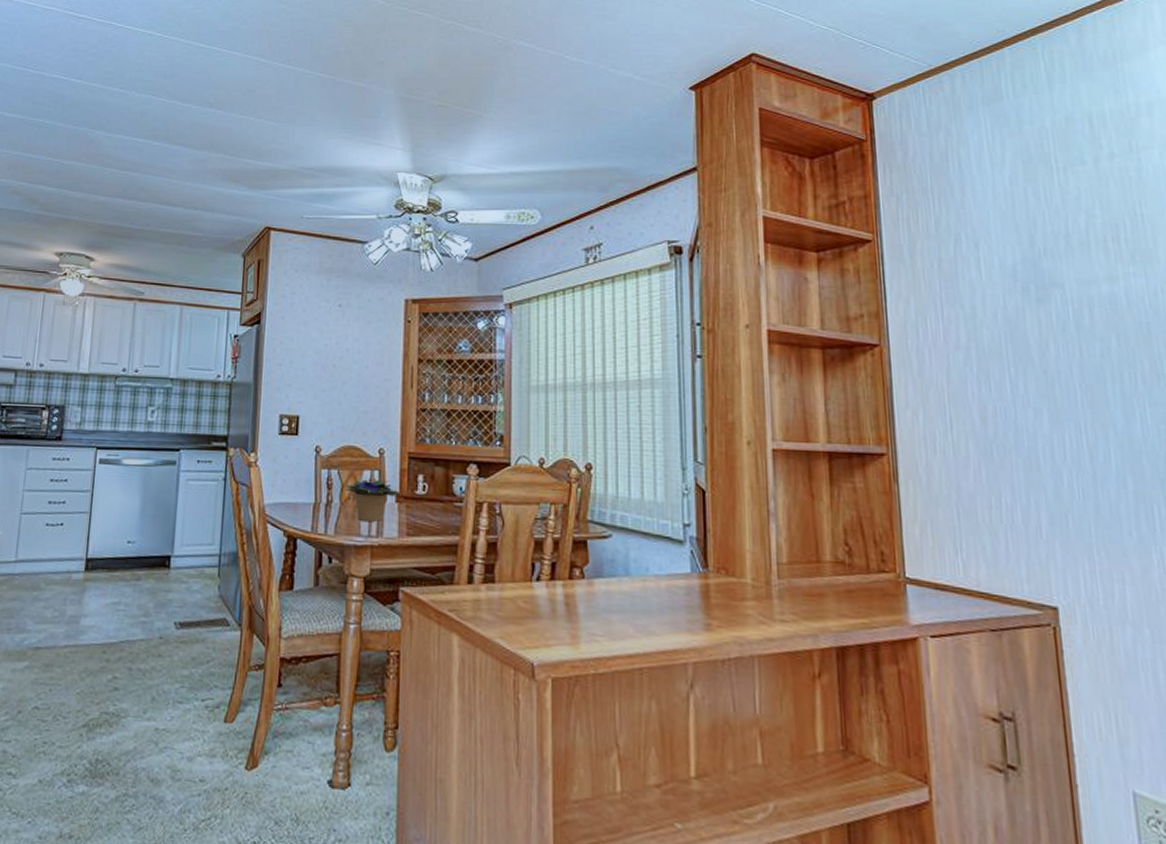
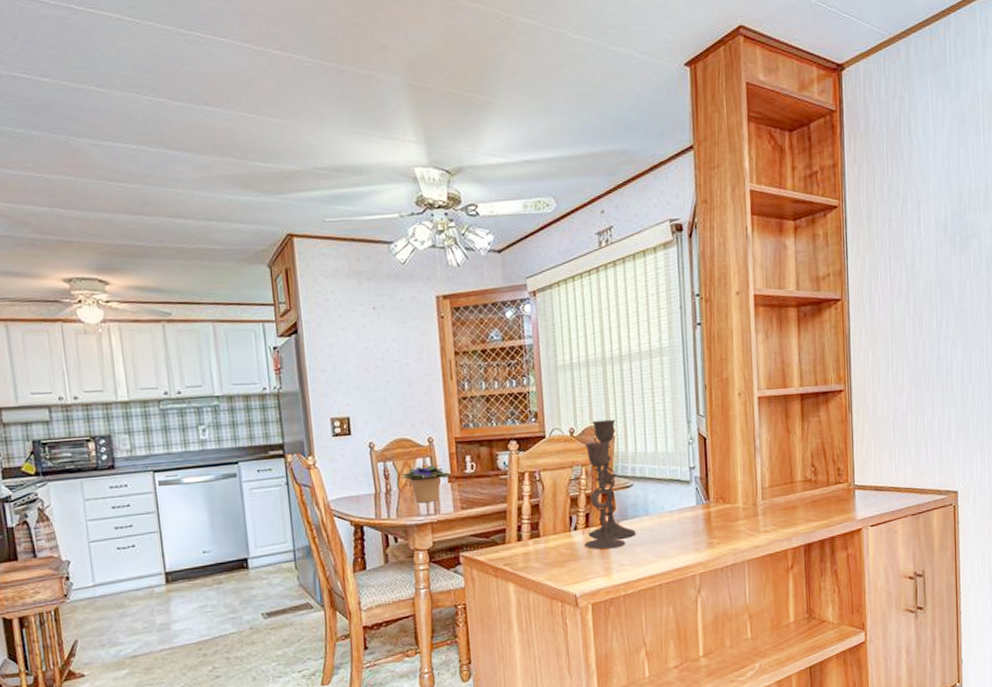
candlestick: none [548,452,612,612] -> present [584,419,636,550]

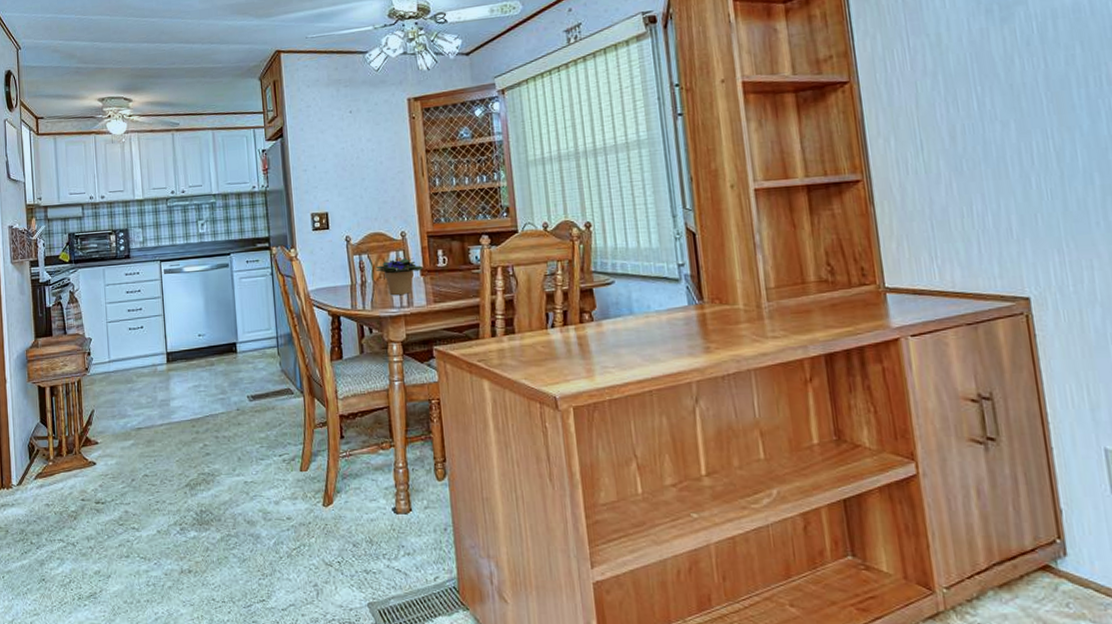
candlestick: present [584,419,636,550] -> none [559,213,620,350]

